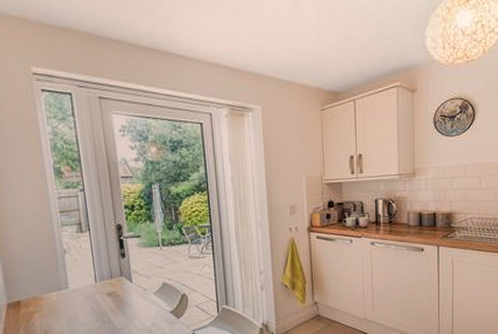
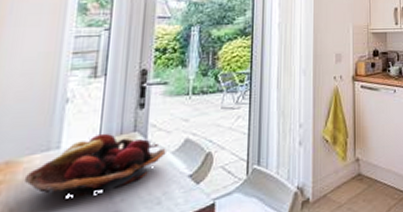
fruit basket: none [49,277,149,324] -> present [23,133,166,196]

